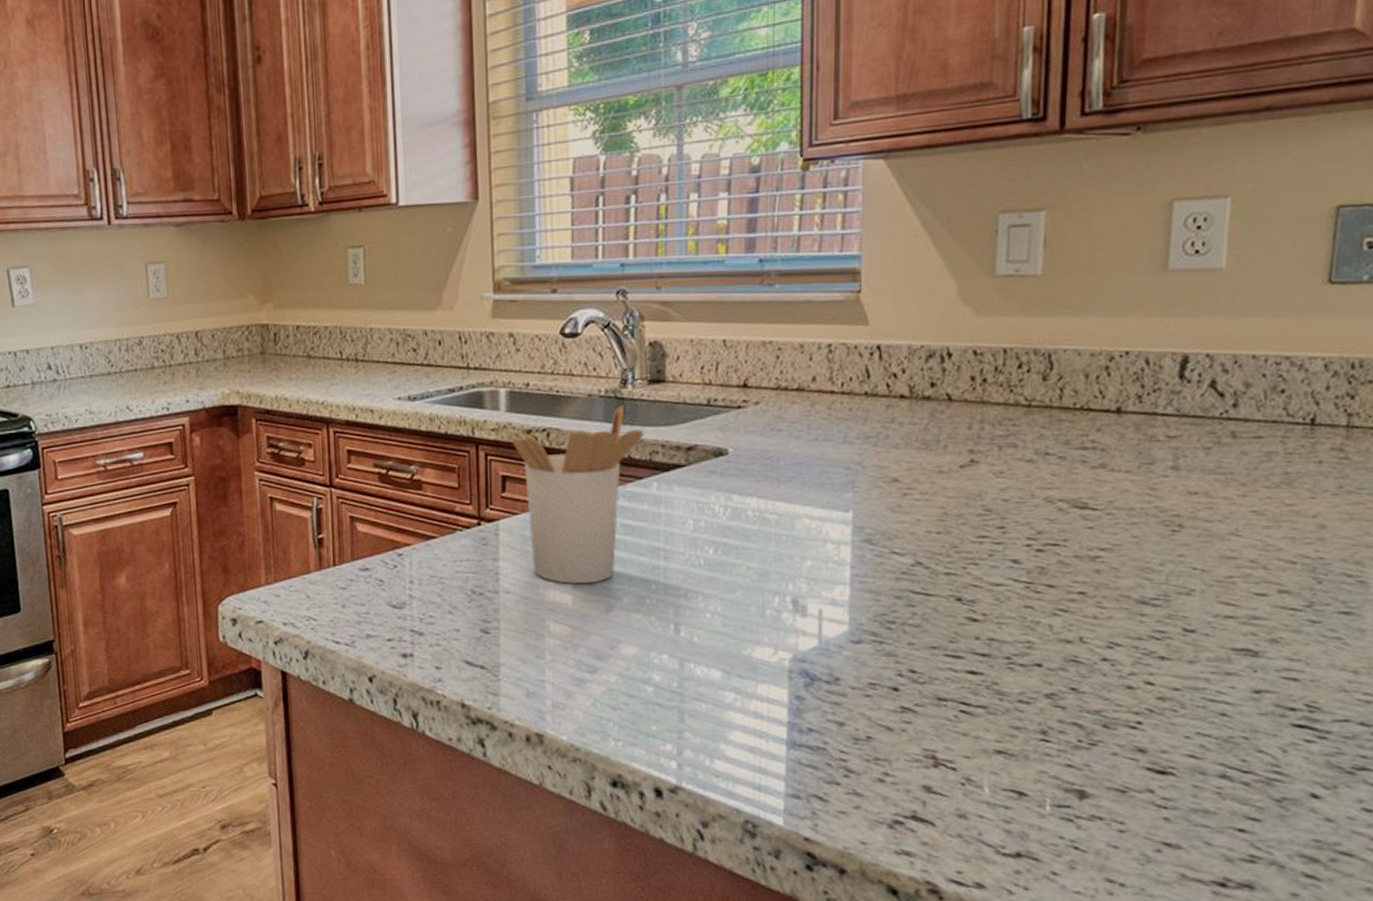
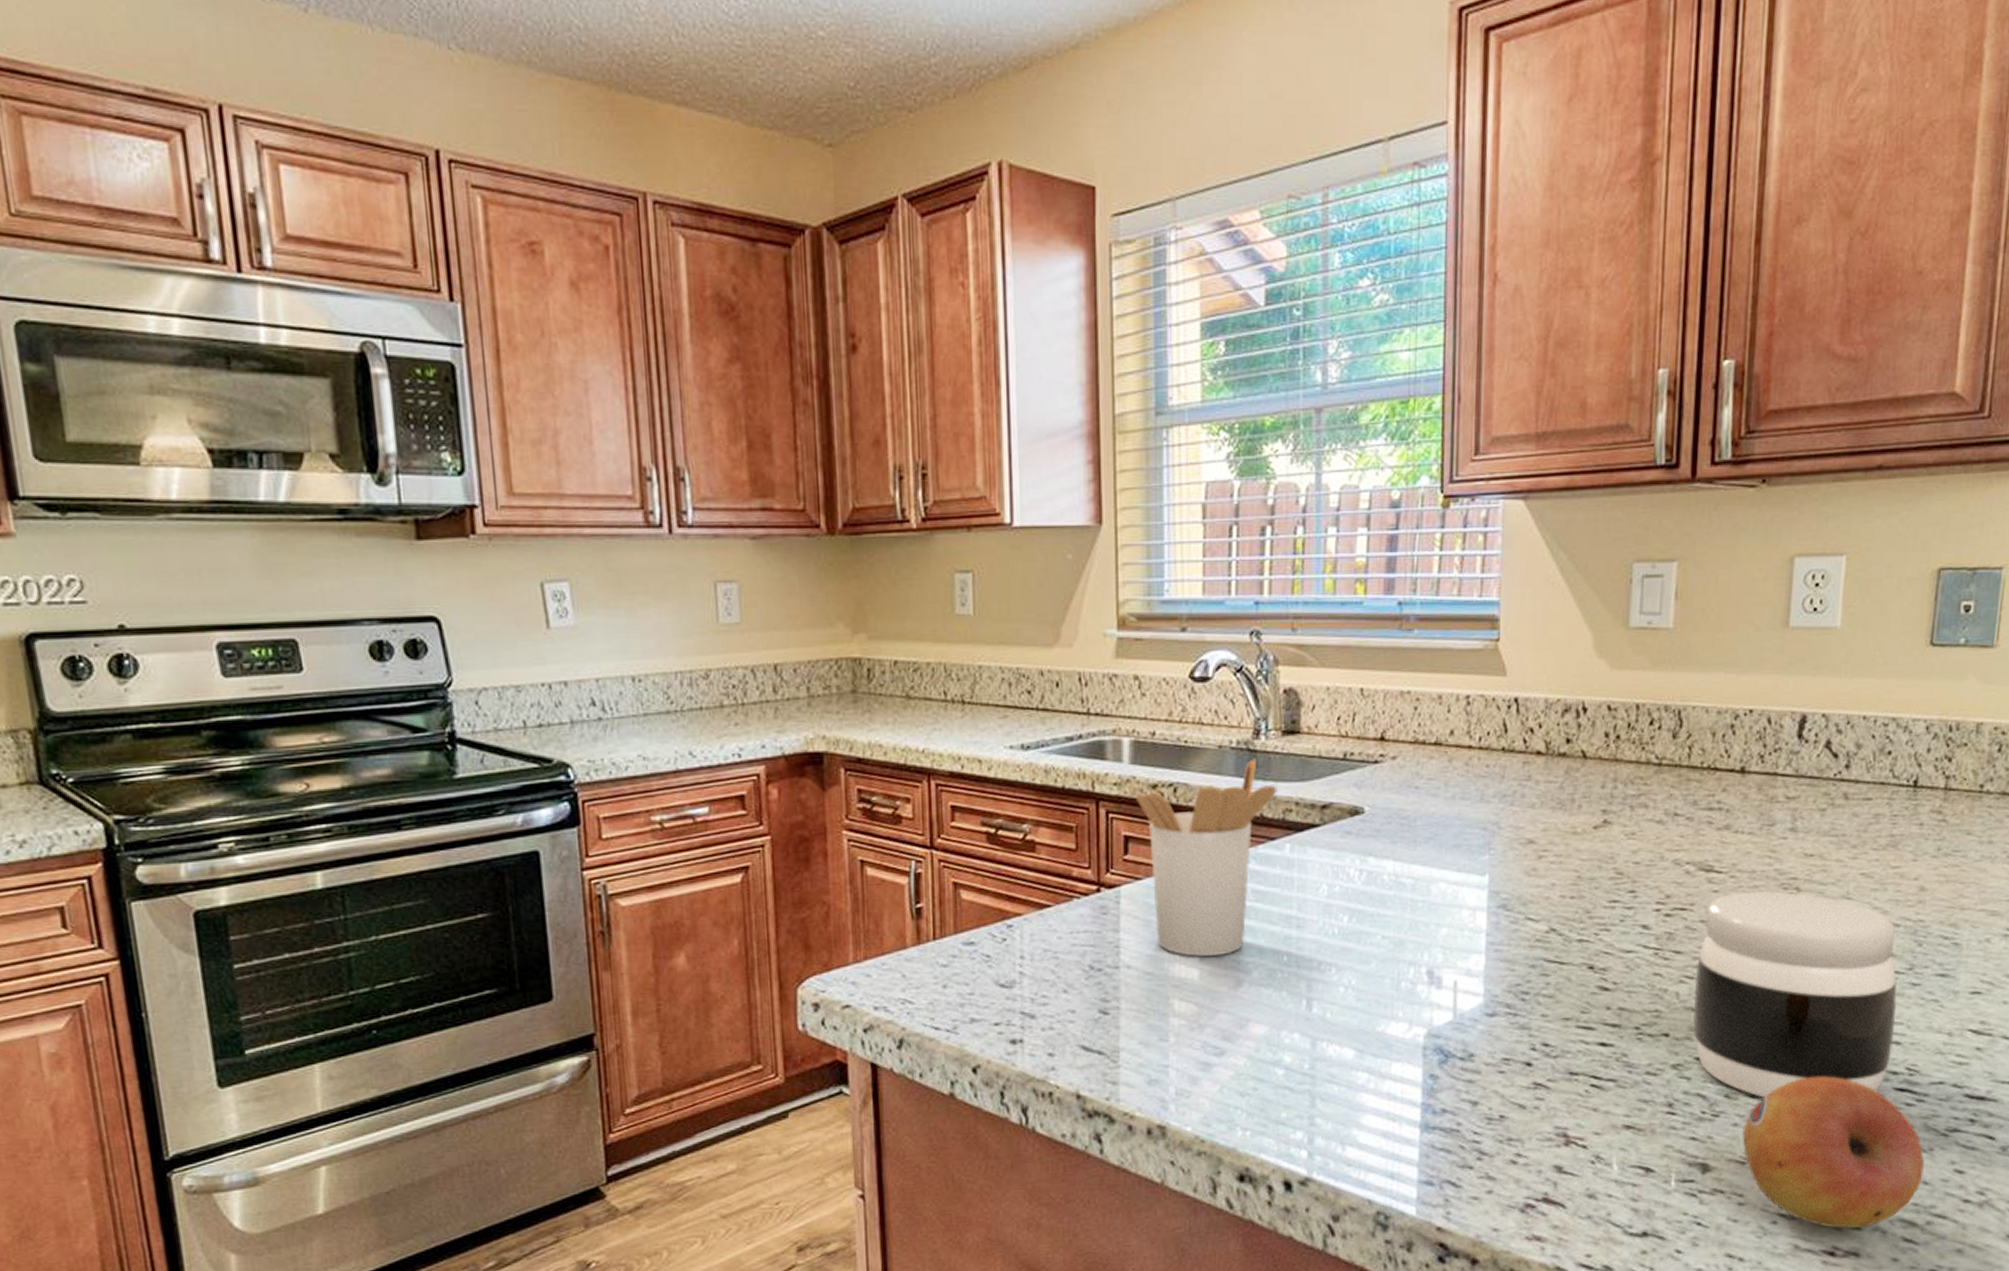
jar: none [1067,528,1295,729] -> present [1692,891,1898,1098]
fruit: none [1122,710,1327,862] -> present [1742,1076,1924,1229]

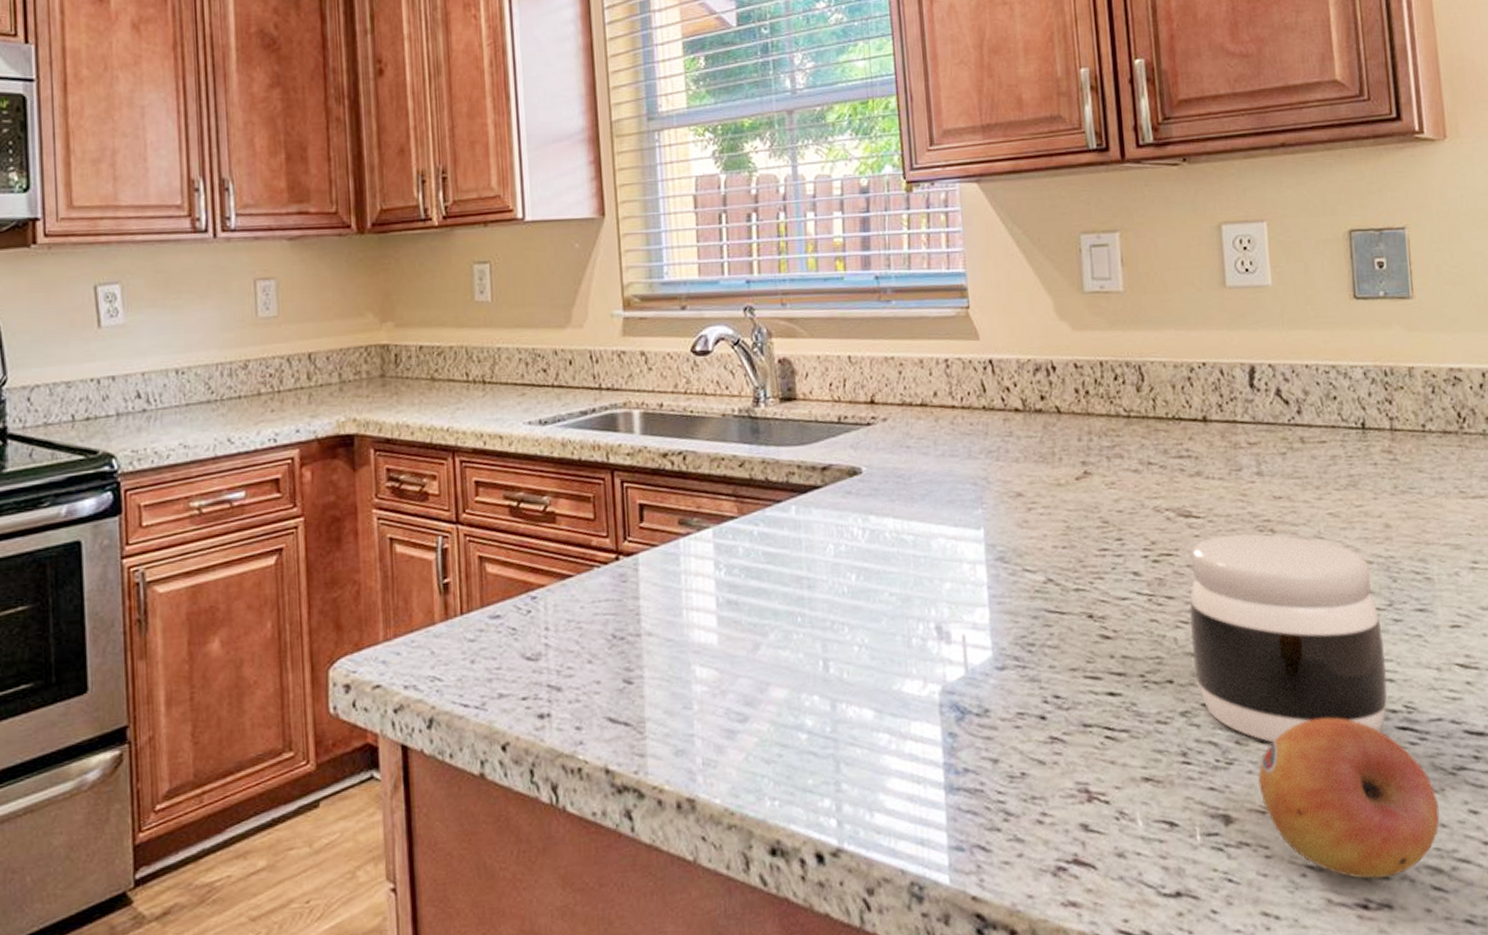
utensil holder: present [1135,758,1277,957] -> none [647,425,780,621]

